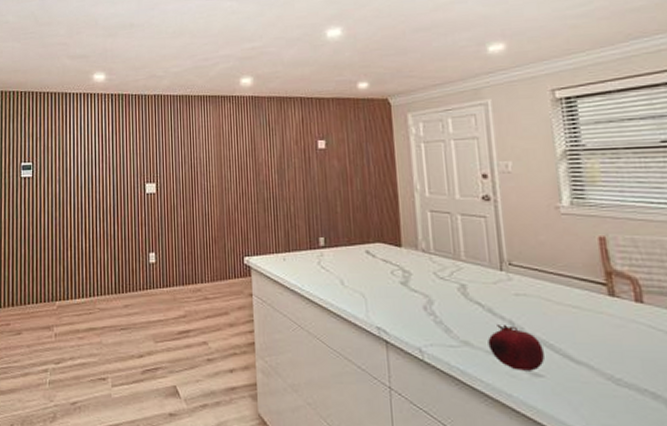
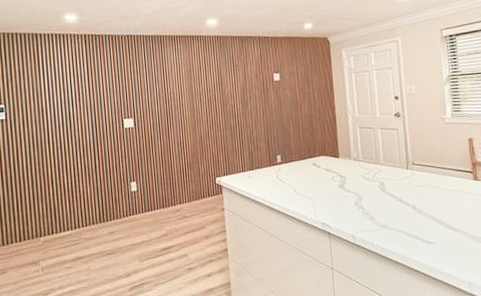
fruit: present [488,323,546,371] -> none [399,208,435,241]

